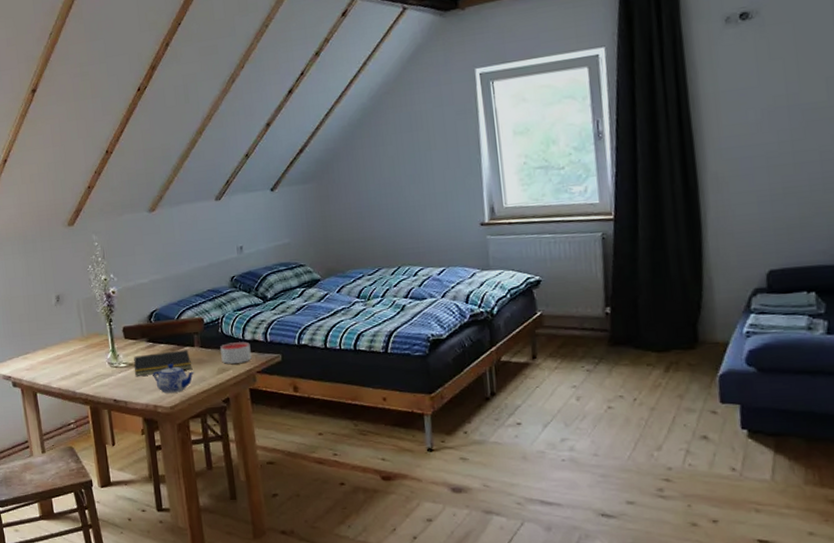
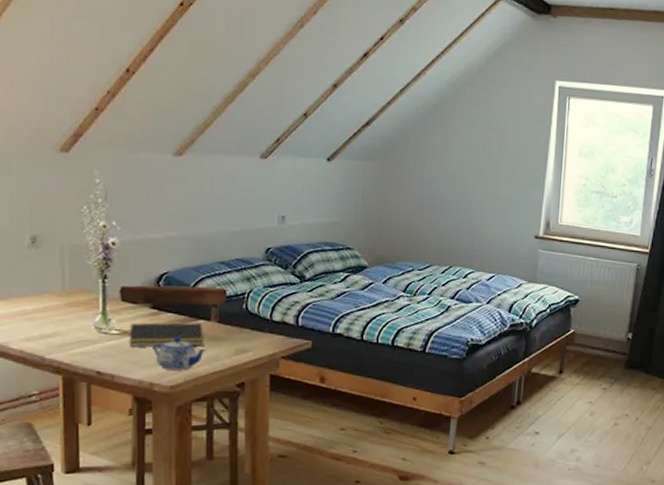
candle: present [220,342,252,364] -> none [241,321,278,345]

